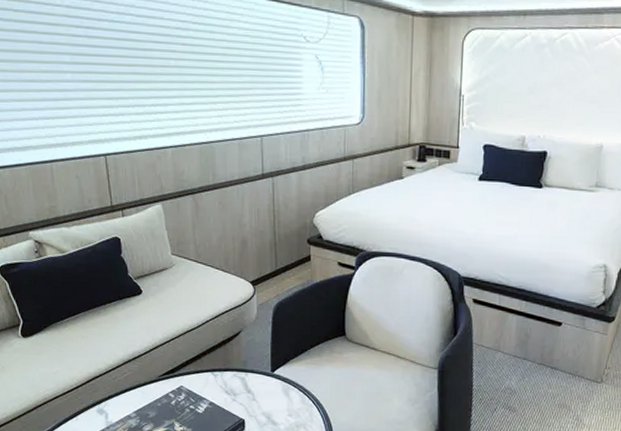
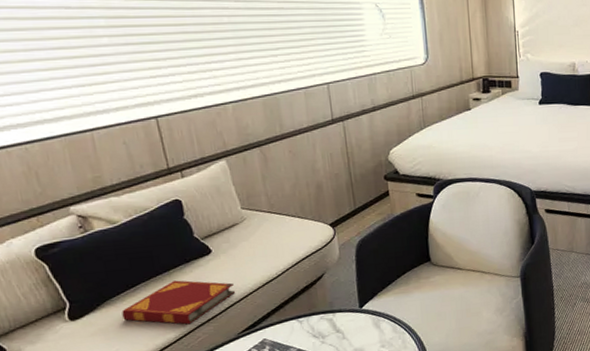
hardback book: none [63,315,159,359] -> present [121,280,235,325]

